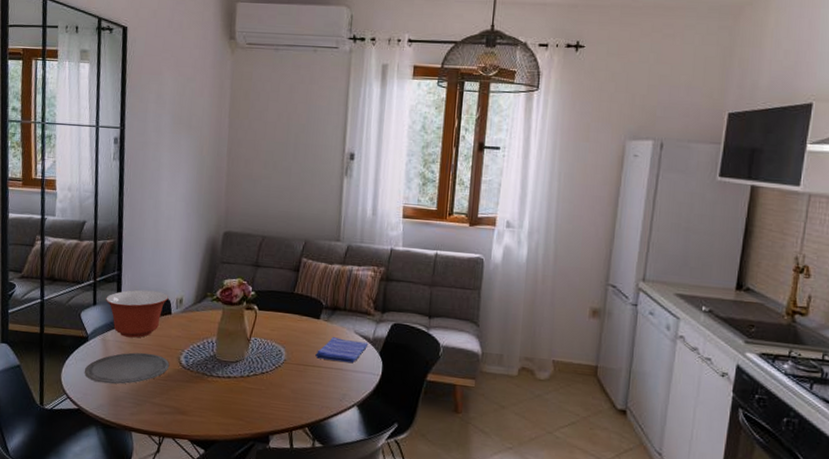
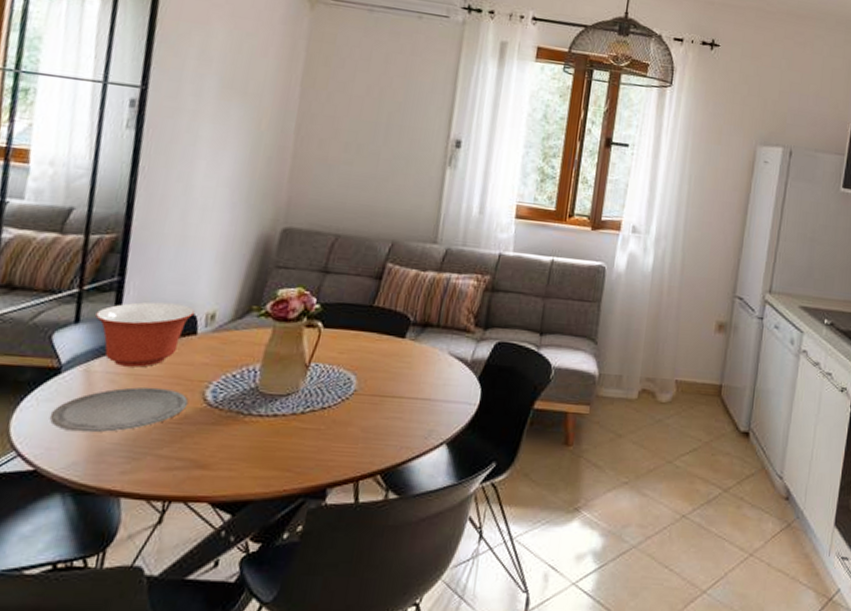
dish towel: present [315,336,369,364] -> none [396,359,466,392]

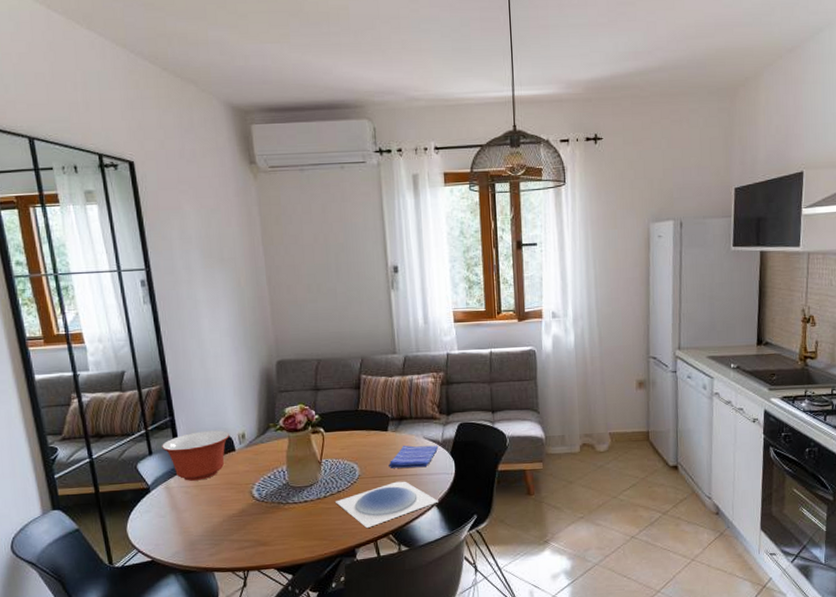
plate: present [49,387,189,433] -> none [151,492,243,531]
plate: none [315,405,451,463] -> present [336,481,438,529]
dish towel: none [396,359,466,392] -> present [388,445,439,468]

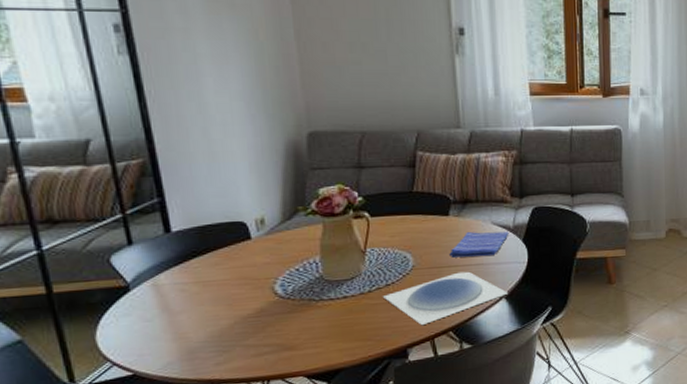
mixing bowl: present [162,430,230,481] -> none [147,214,244,277]

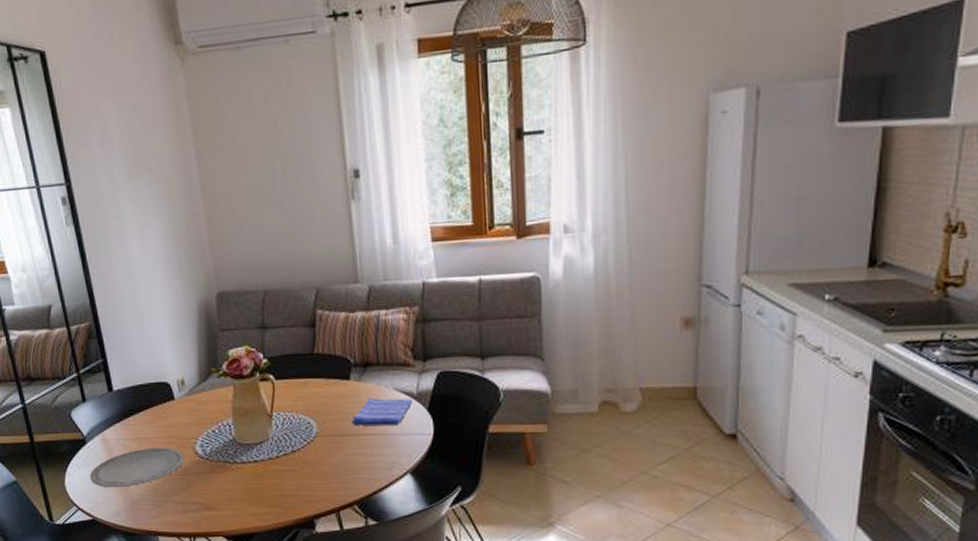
plate: none [132,289,261,338] -> present [90,447,185,488]
plate: present [383,271,508,326] -> none [290,441,413,497]

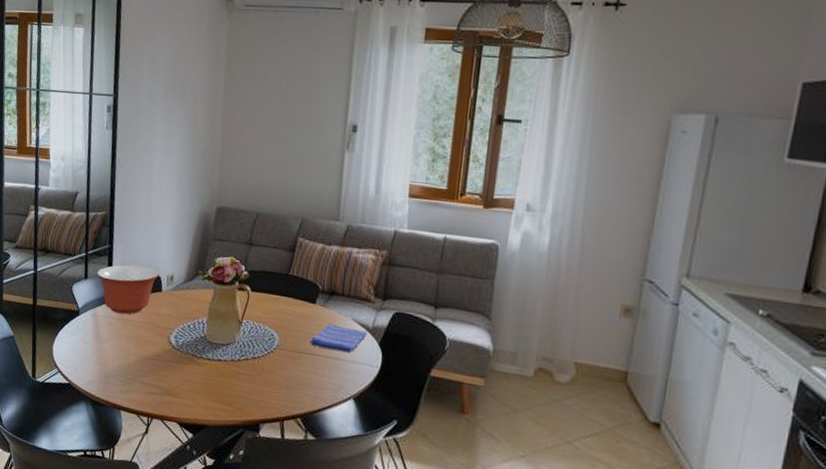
plate: present [90,447,185,488] -> none [75,329,160,361]
mixing bowl: none [95,375,168,433] -> present [97,264,160,315]

